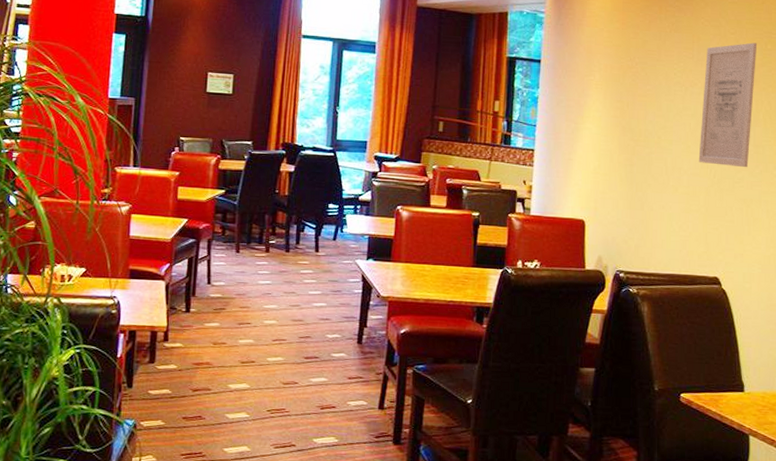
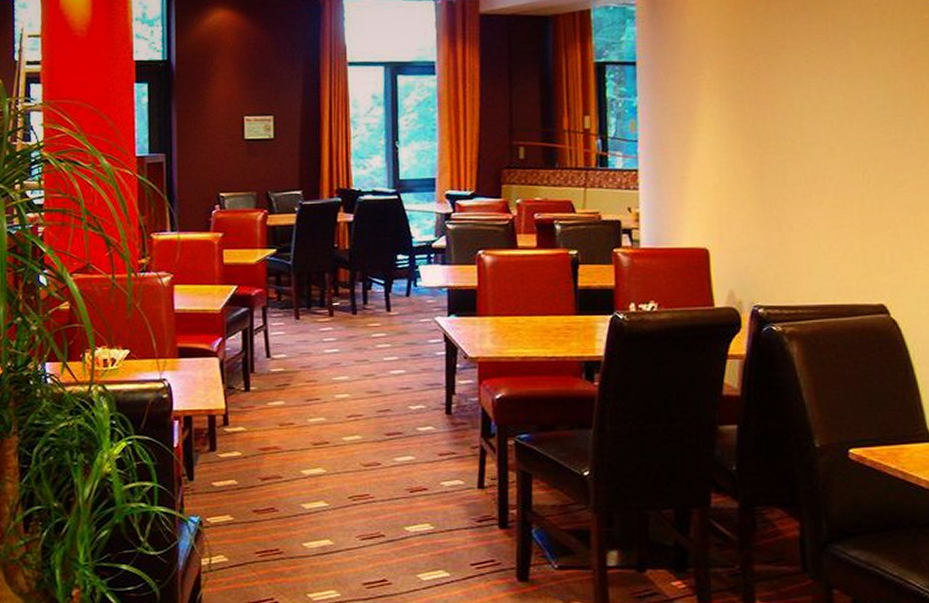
wall art: present [698,42,758,168] -> none [844,13,912,168]

